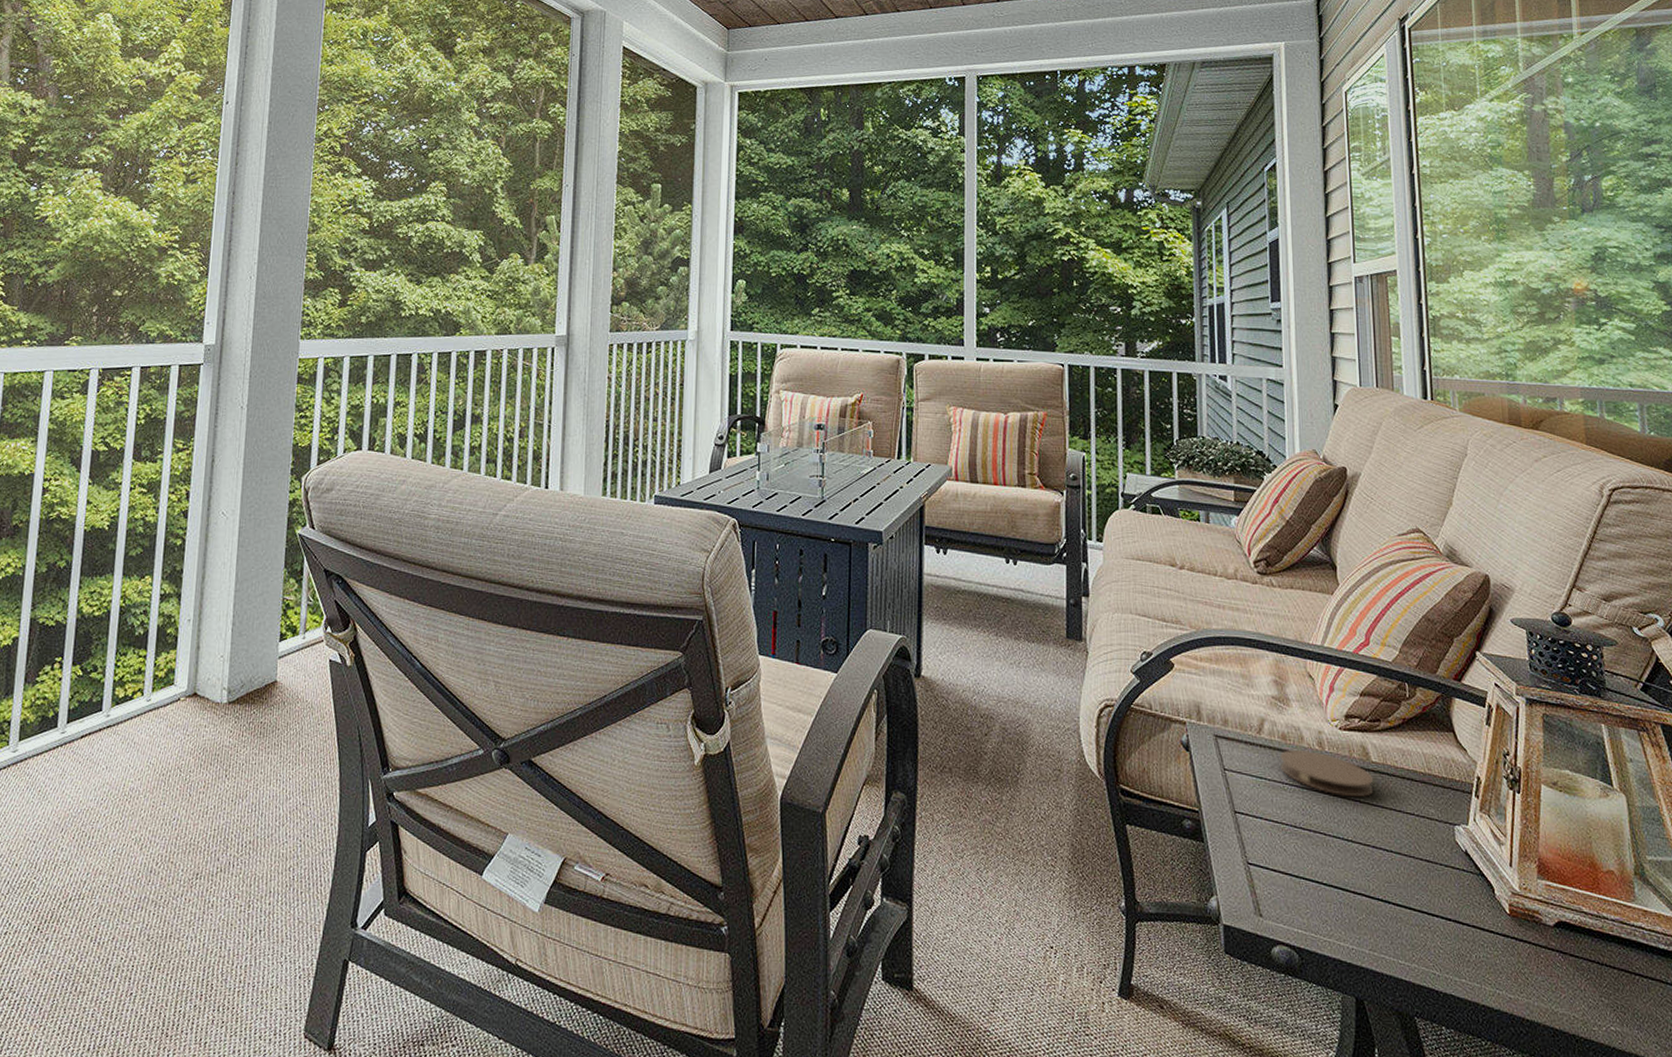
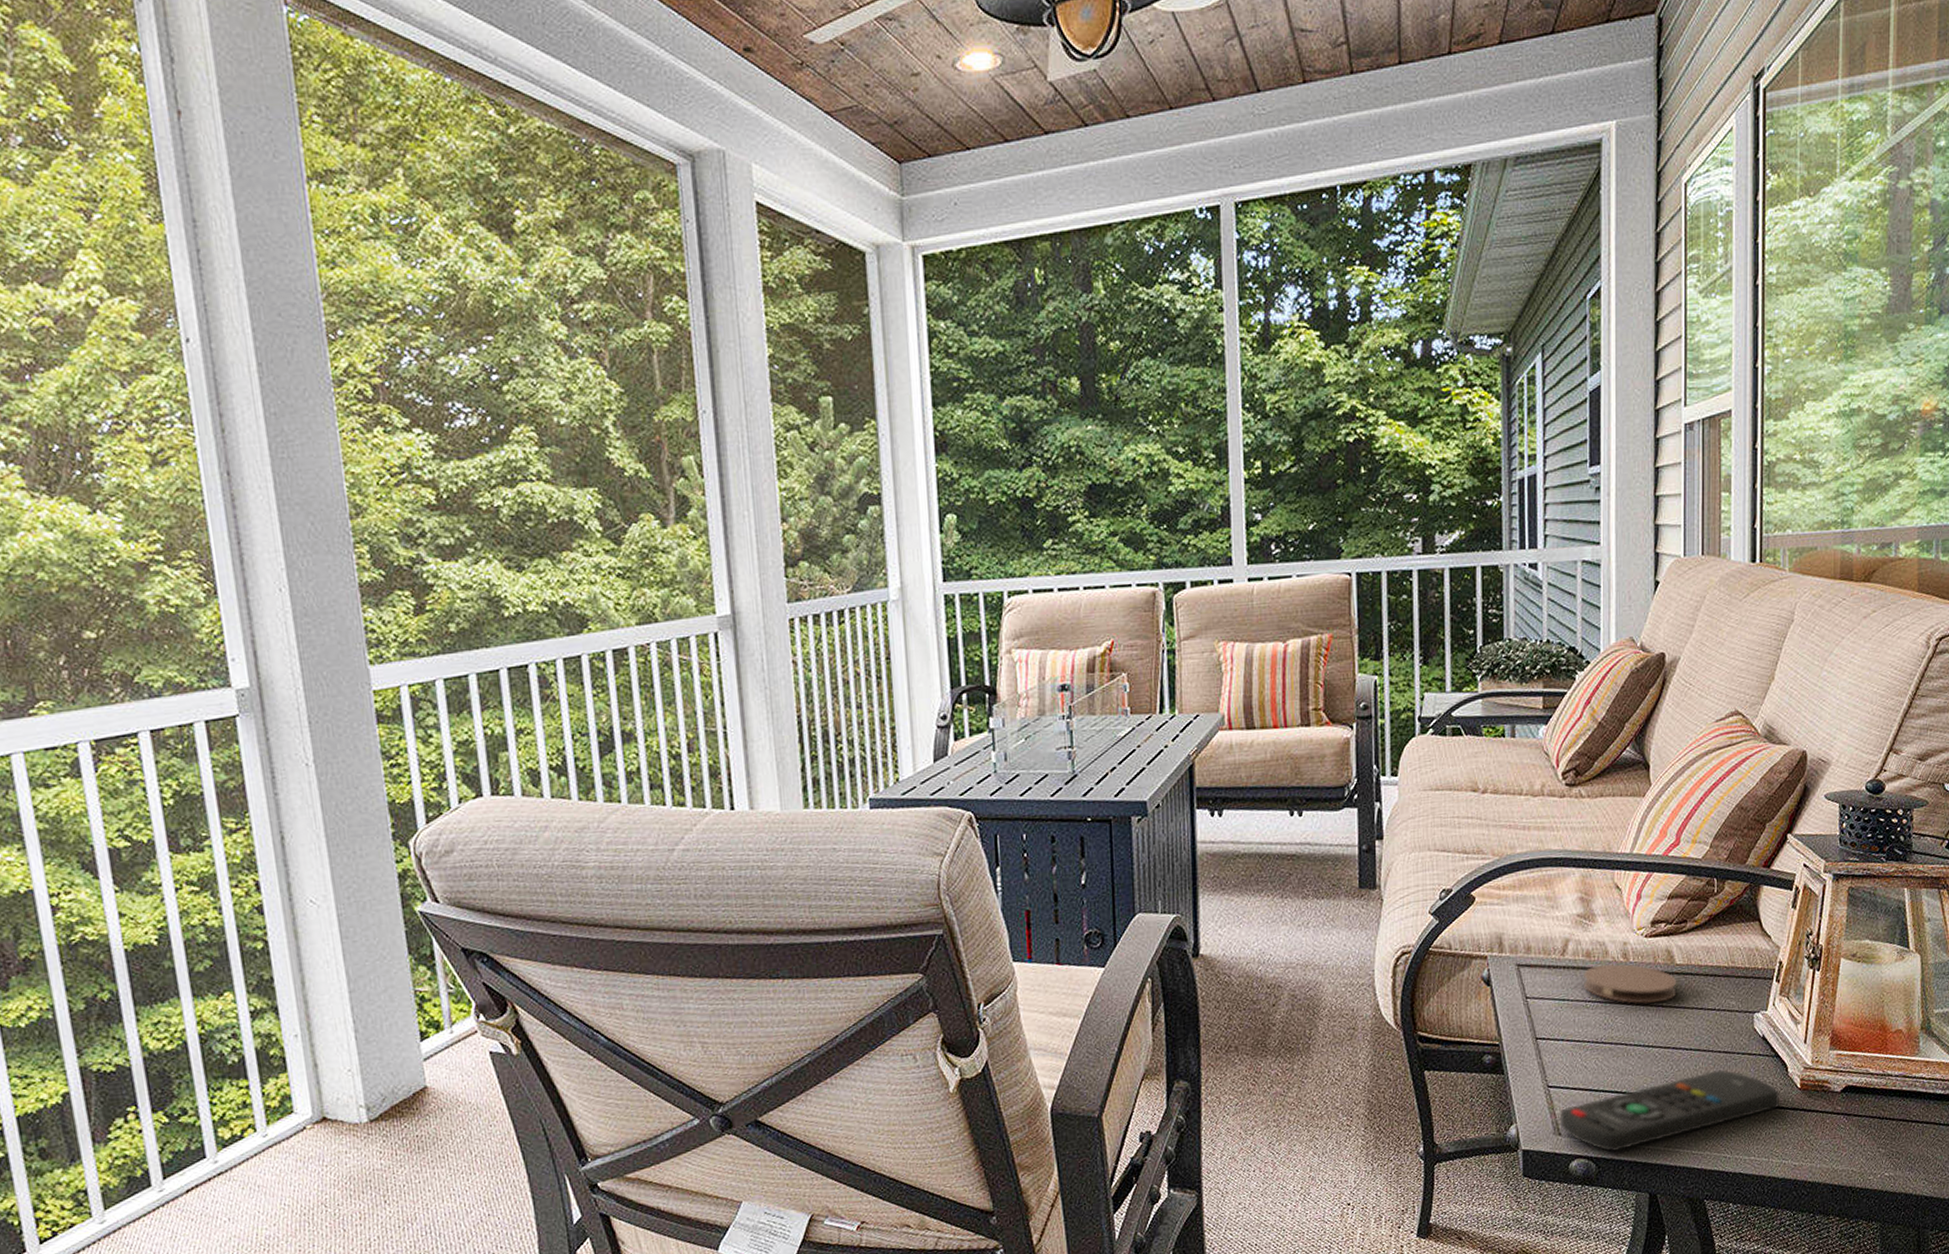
remote control: none [1260,878,1488,945] -> present [1559,1070,1780,1152]

